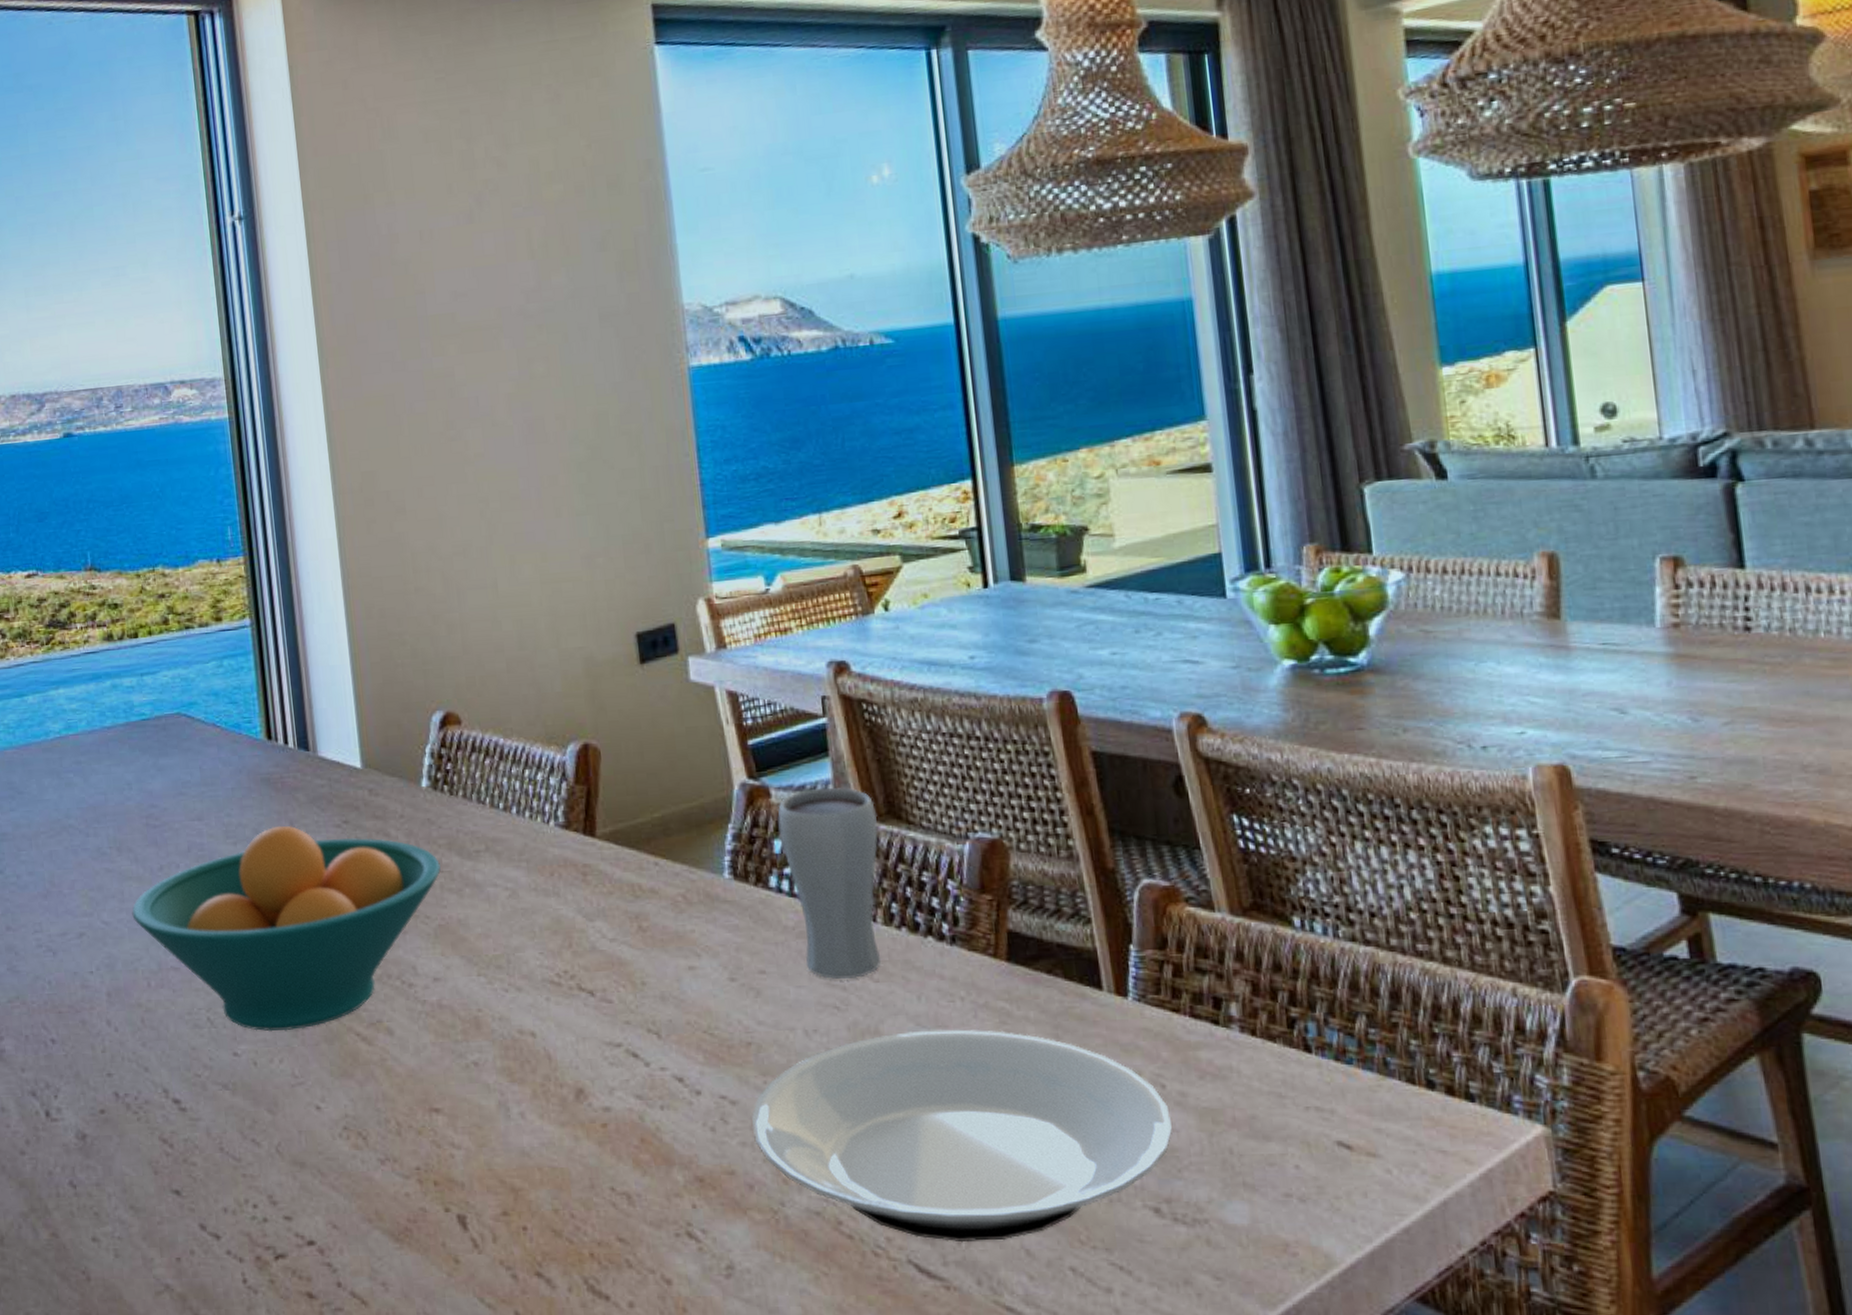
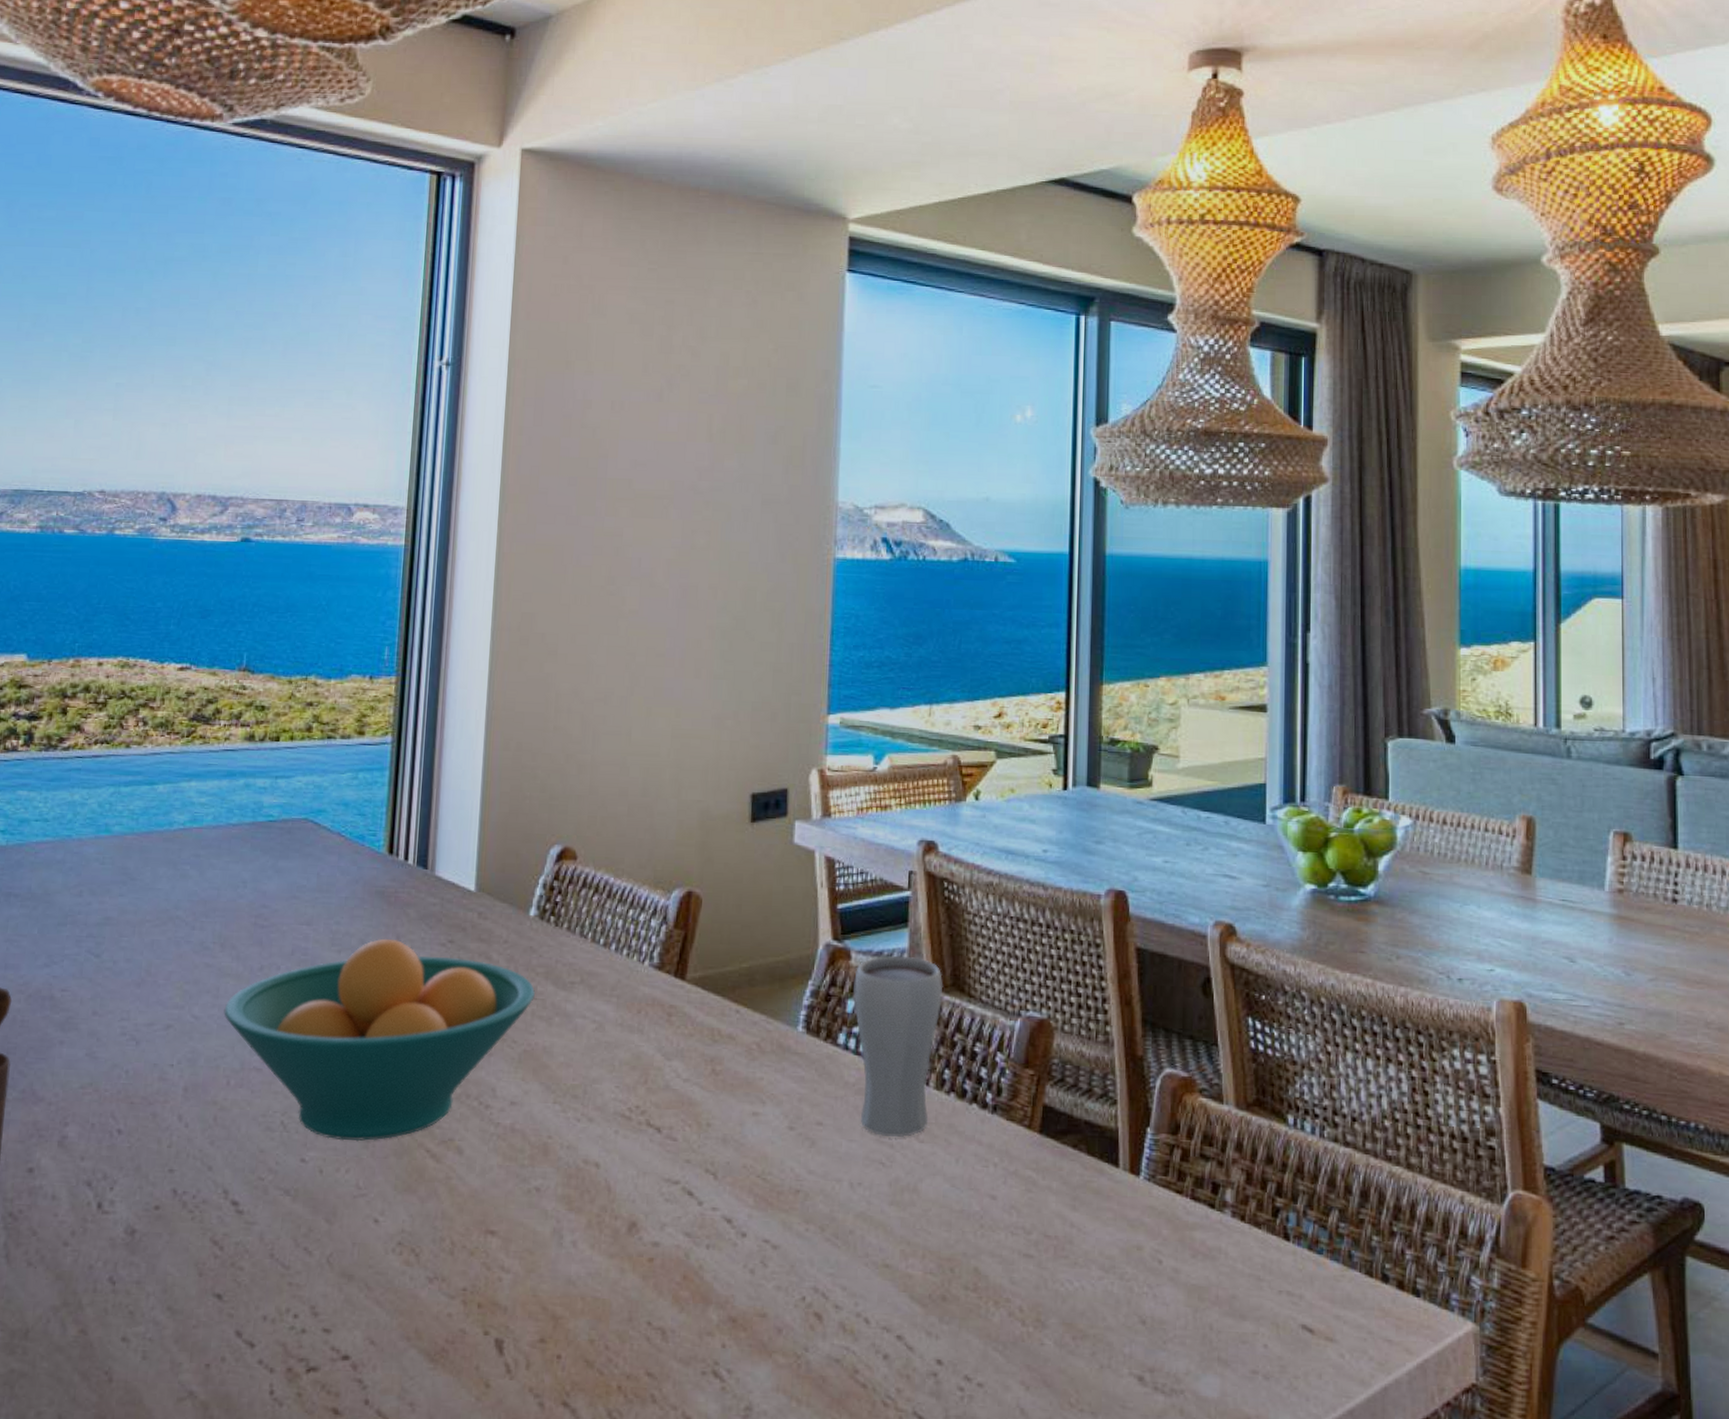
plate: present [752,1029,1173,1243] -> none [788,1191,1164,1399]

